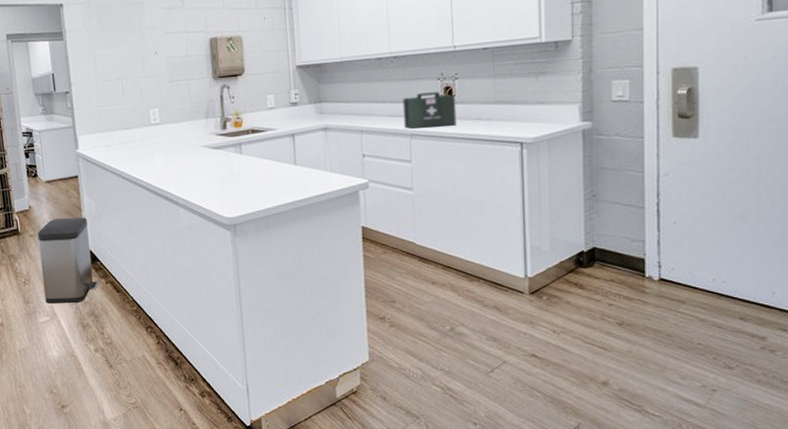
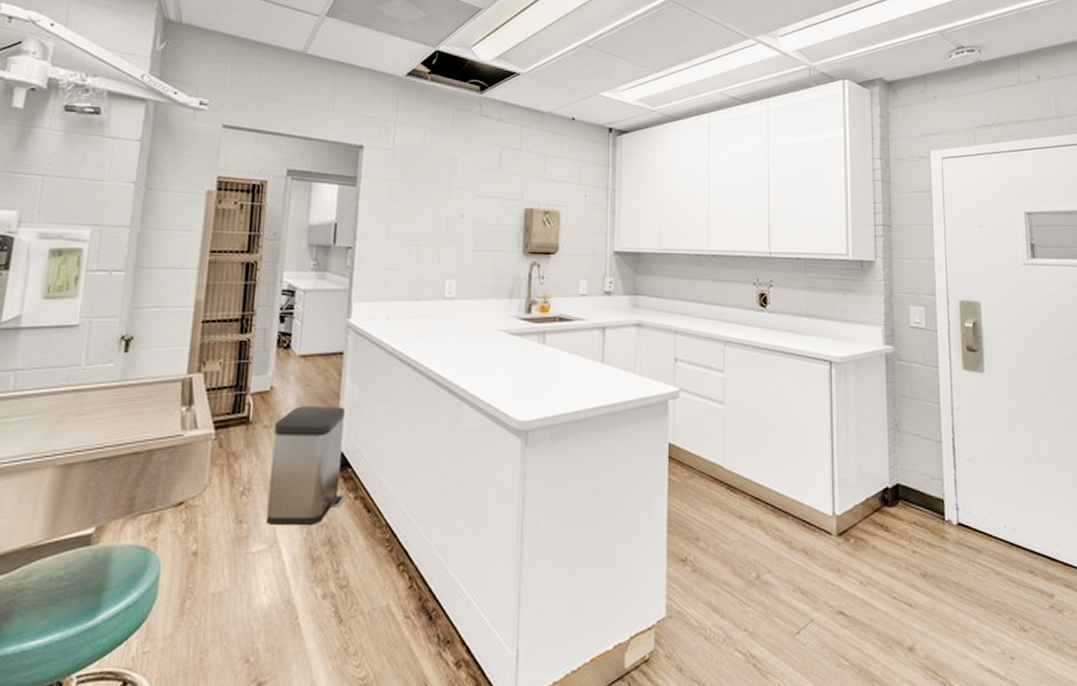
first-aid kit: present [402,92,457,129] -> none [718,297,770,336]

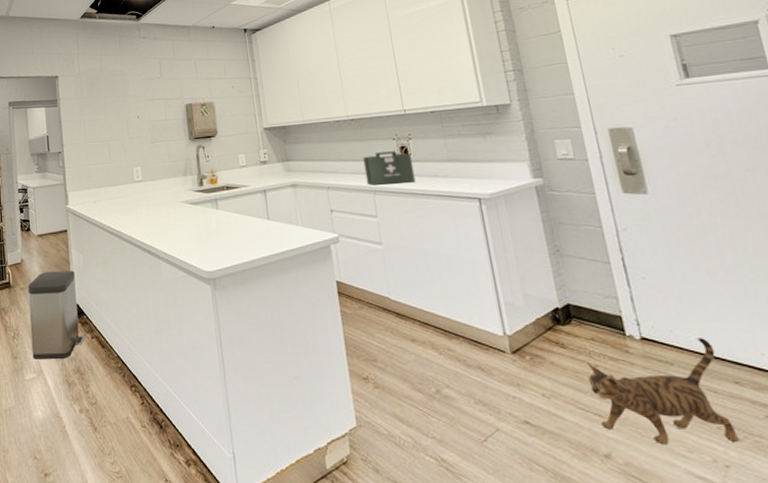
first-aid kit: none [718,297,770,336] -> present [363,151,416,185]
cat: none [905,525,1026,637] -> present [586,338,739,445]

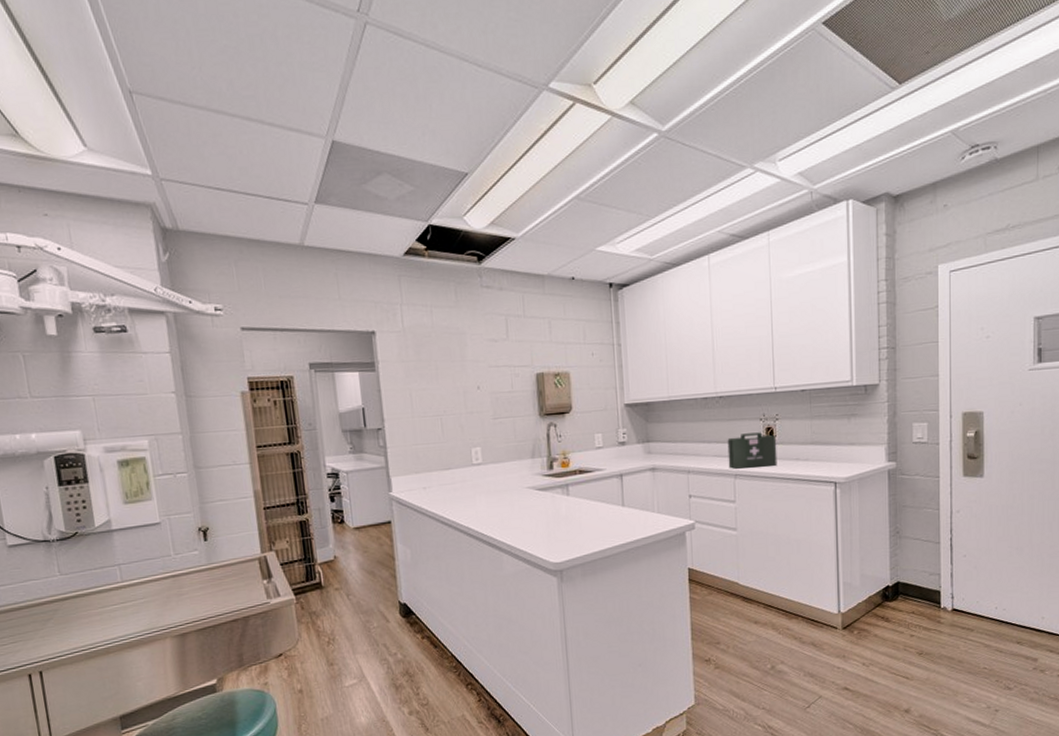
pedal bin: present [27,270,86,359] -> none [343,567,415,664]
cat: present [586,338,739,445] -> none [903,606,1010,698]

